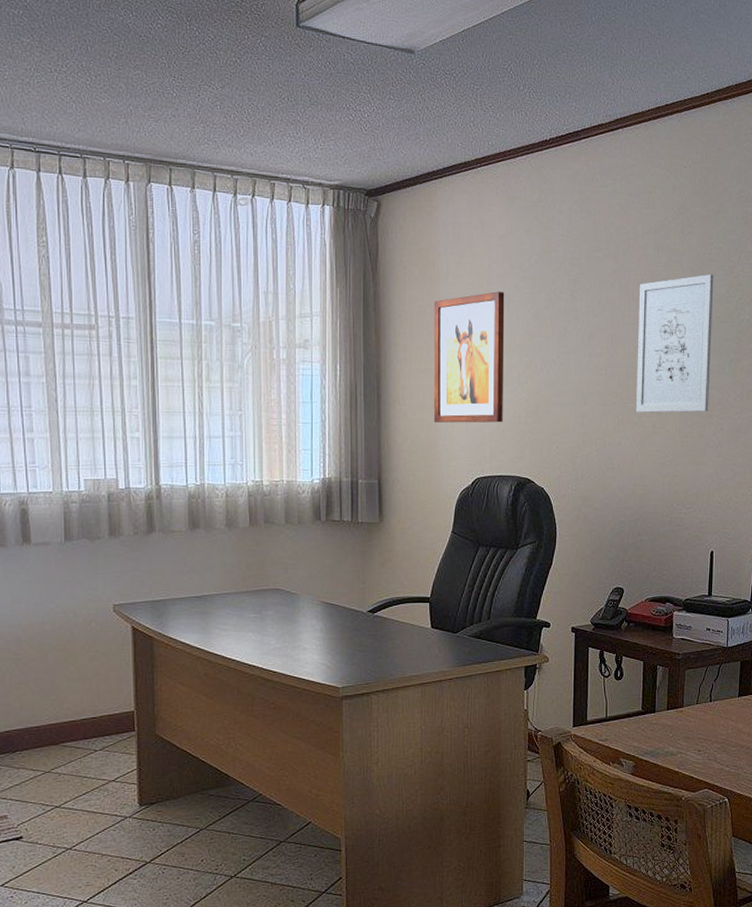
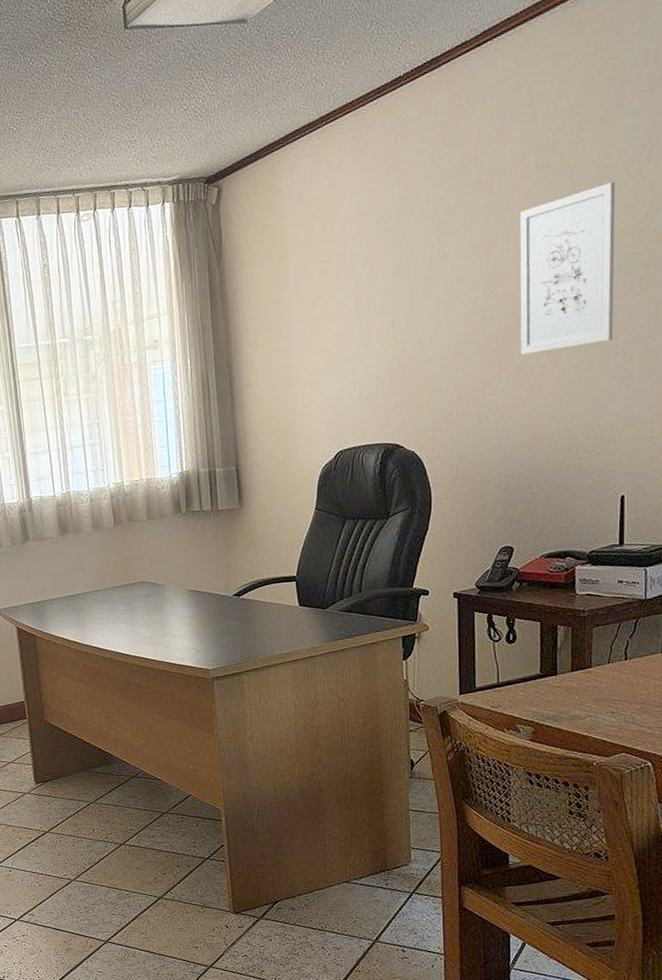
wall art: present [433,291,505,423] -> none [283,252,365,401]

